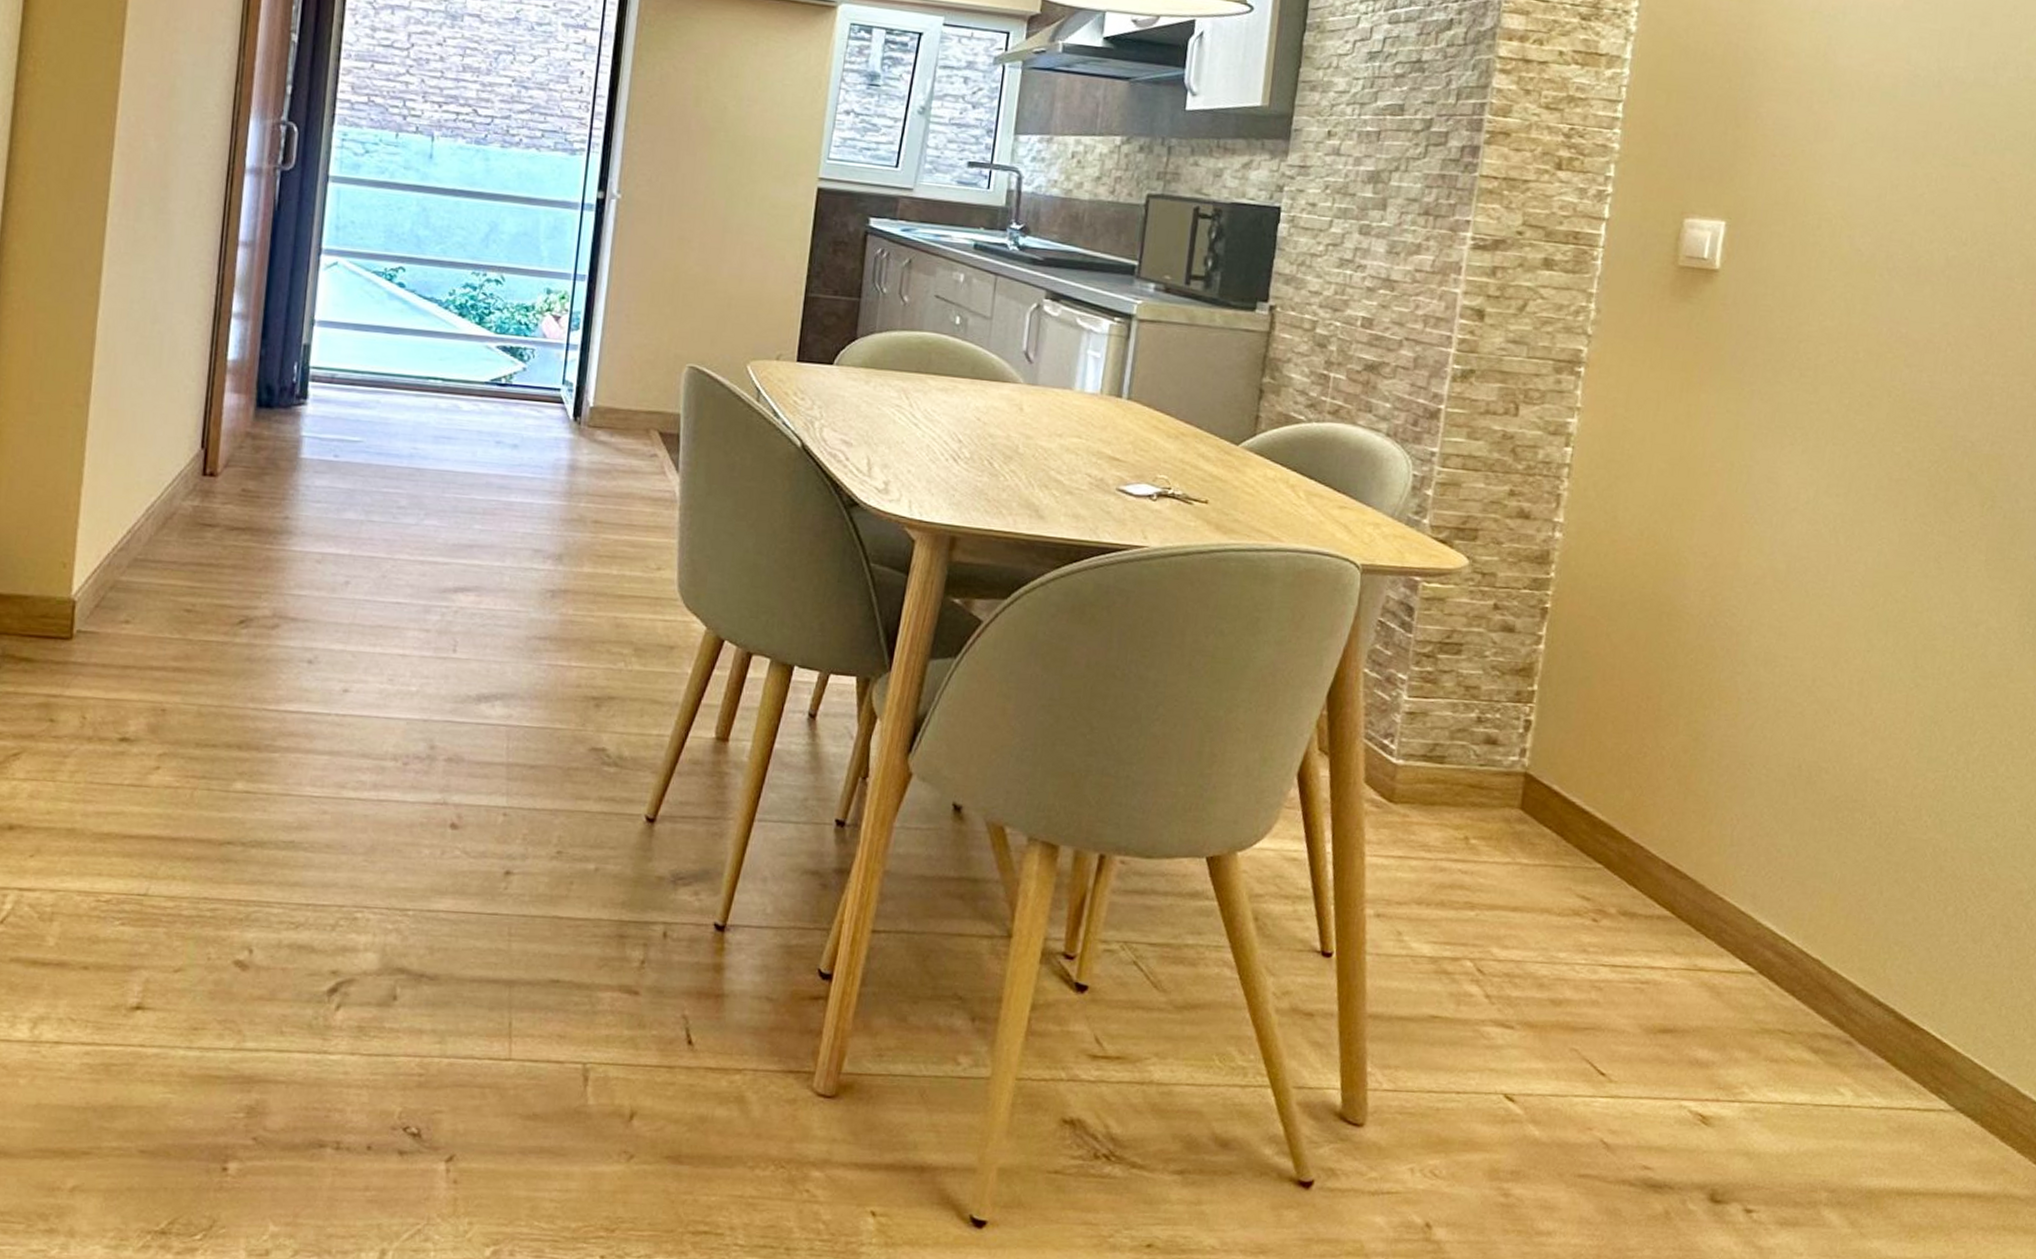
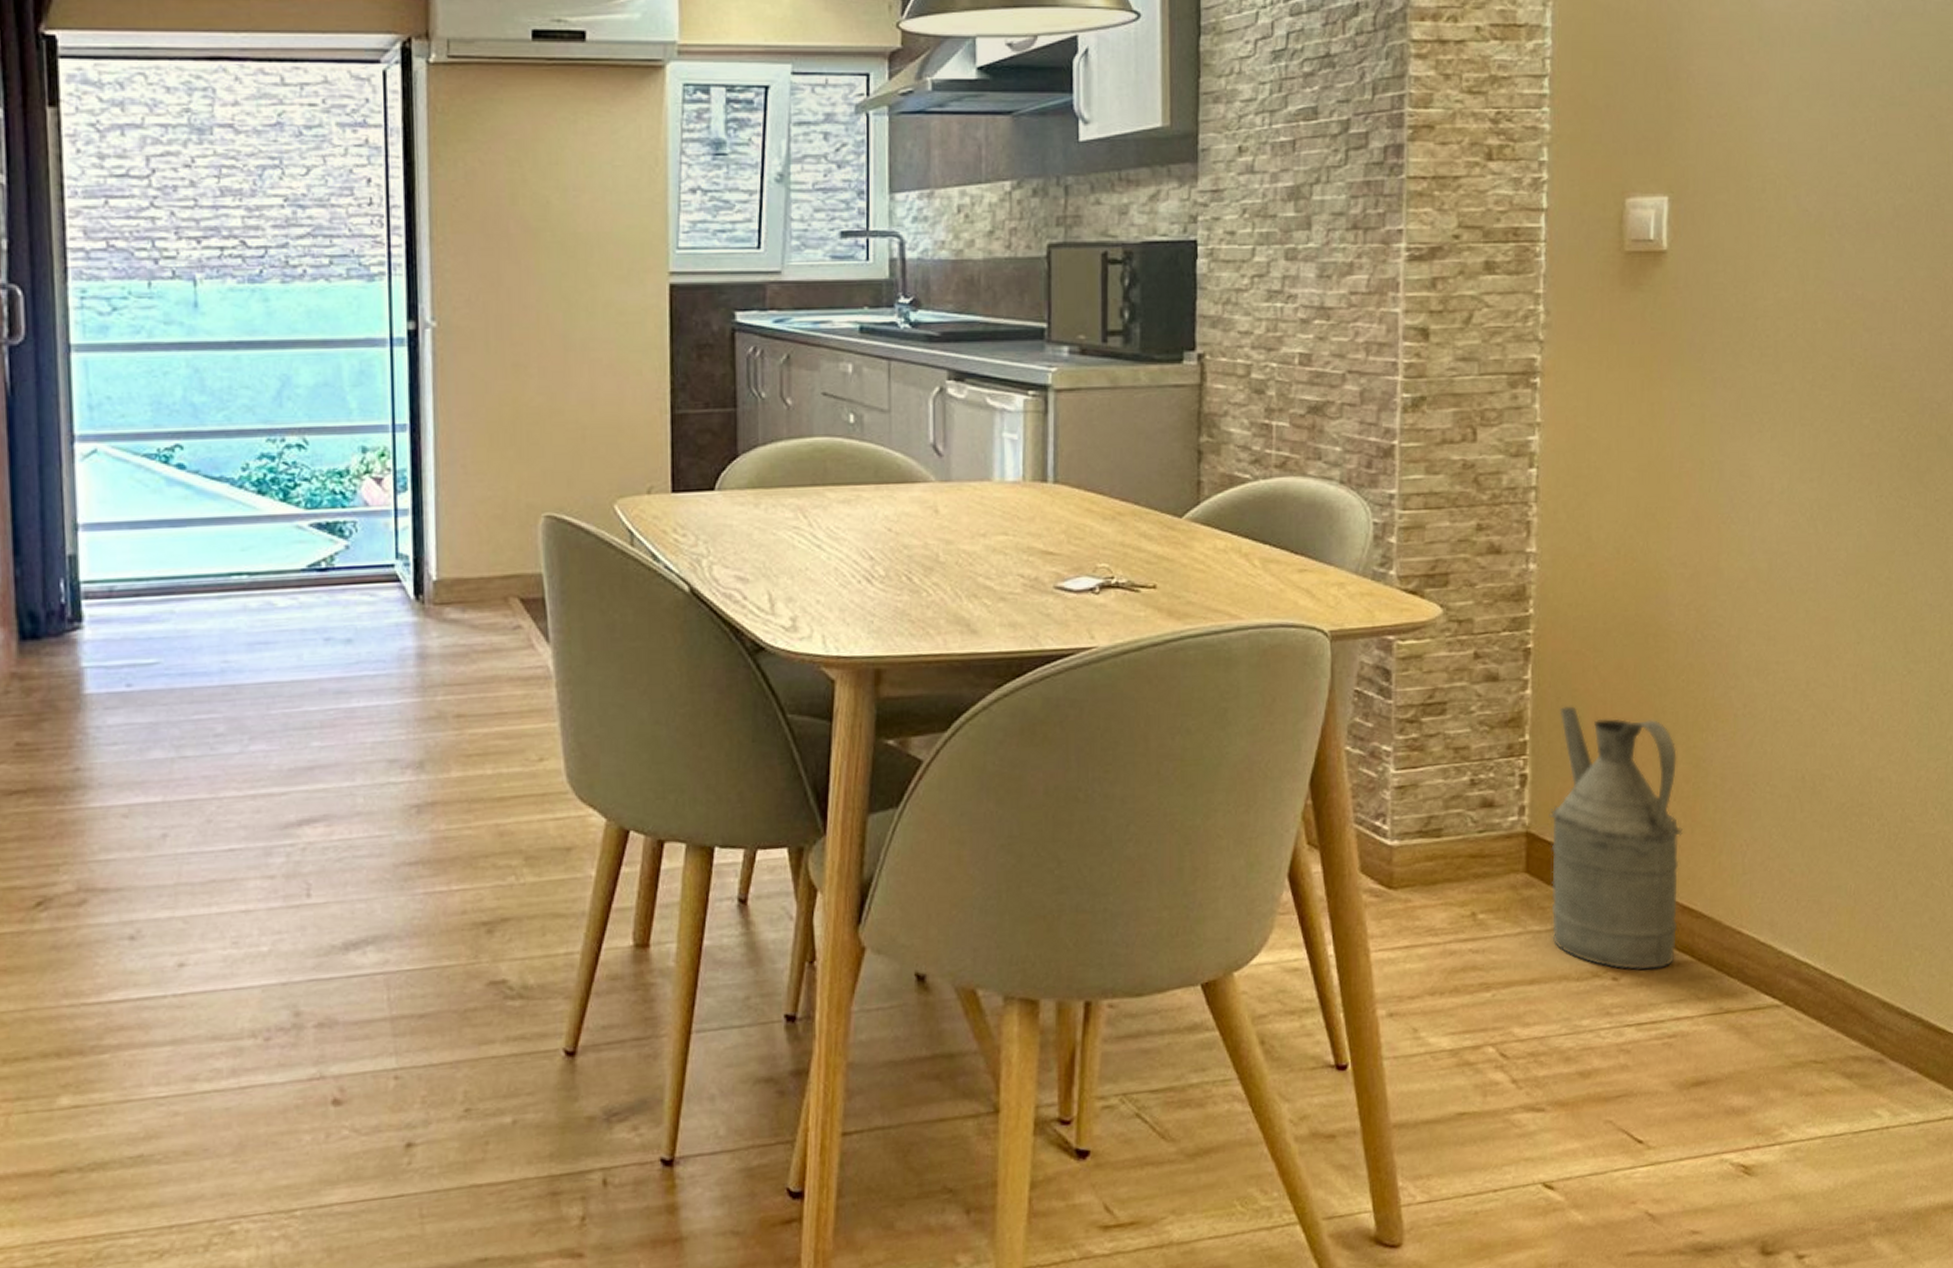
watering can: none [1538,665,1679,919] -> present [1549,706,1683,971]

